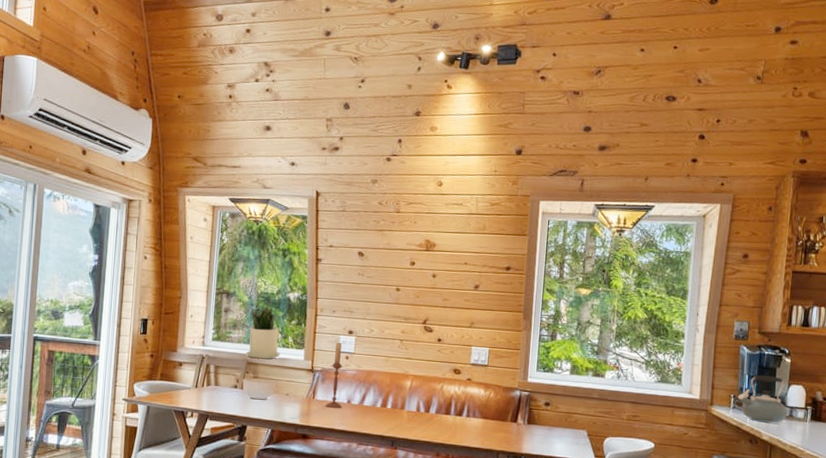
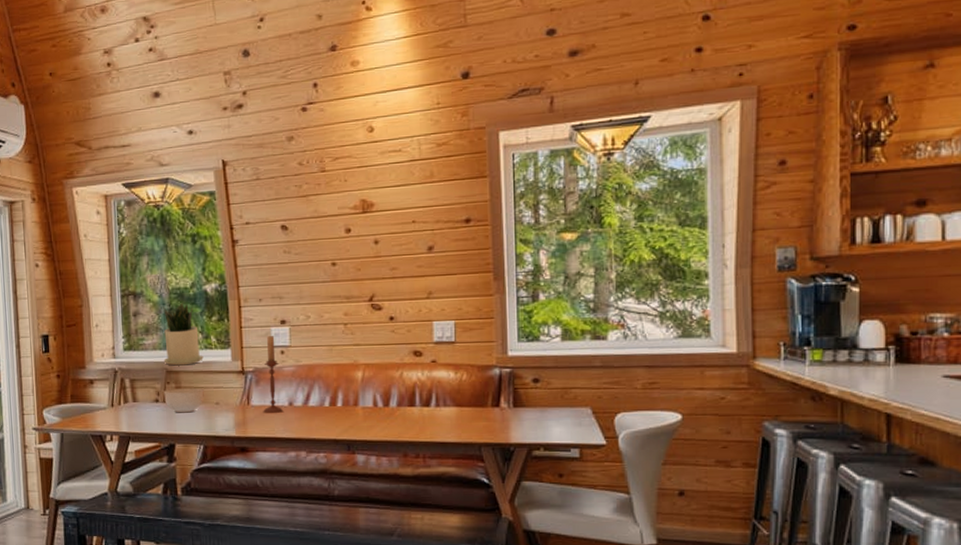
kettle: present [738,375,788,424] -> none [789,312,861,373]

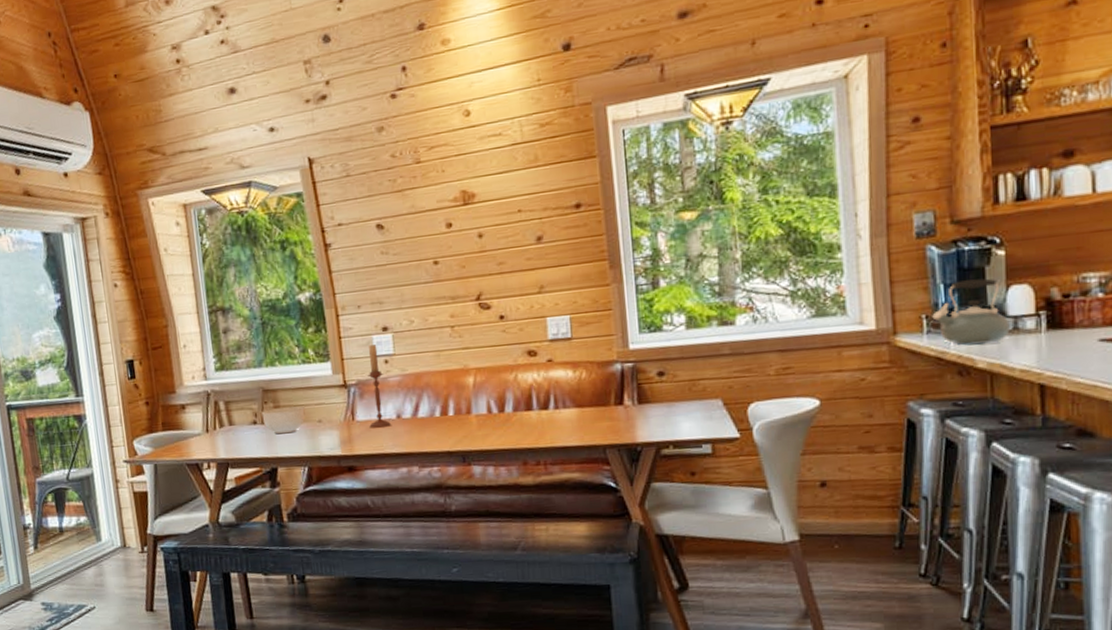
planter: present [163,303,204,366] -> none [255,315,302,384]
kettle: none [789,312,861,373] -> present [932,278,1010,345]

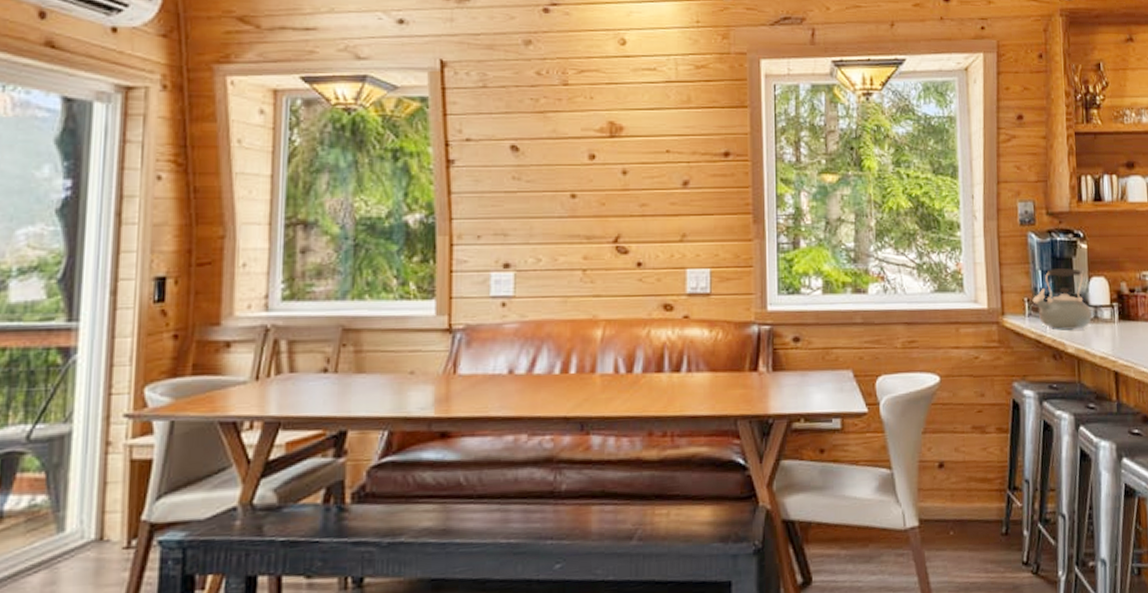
bowl: present [261,406,305,435] -> none [336,352,394,387]
candlestick: present [368,342,392,428] -> none [474,280,502,385]

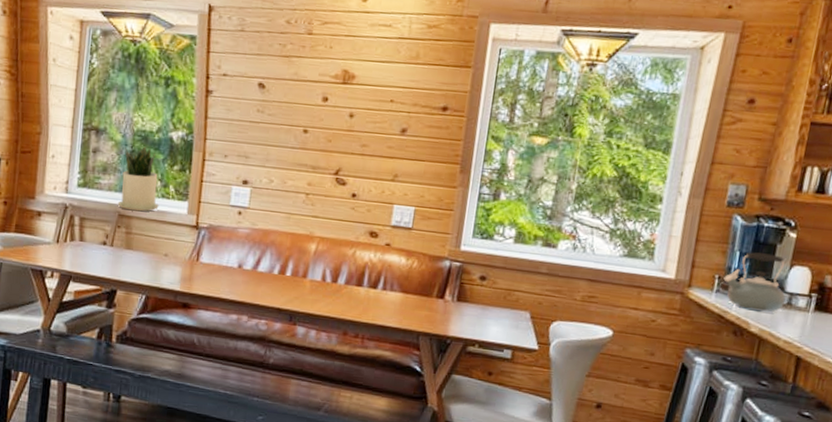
planter: none [340,237,397,322] -> present [117,146,159,212]

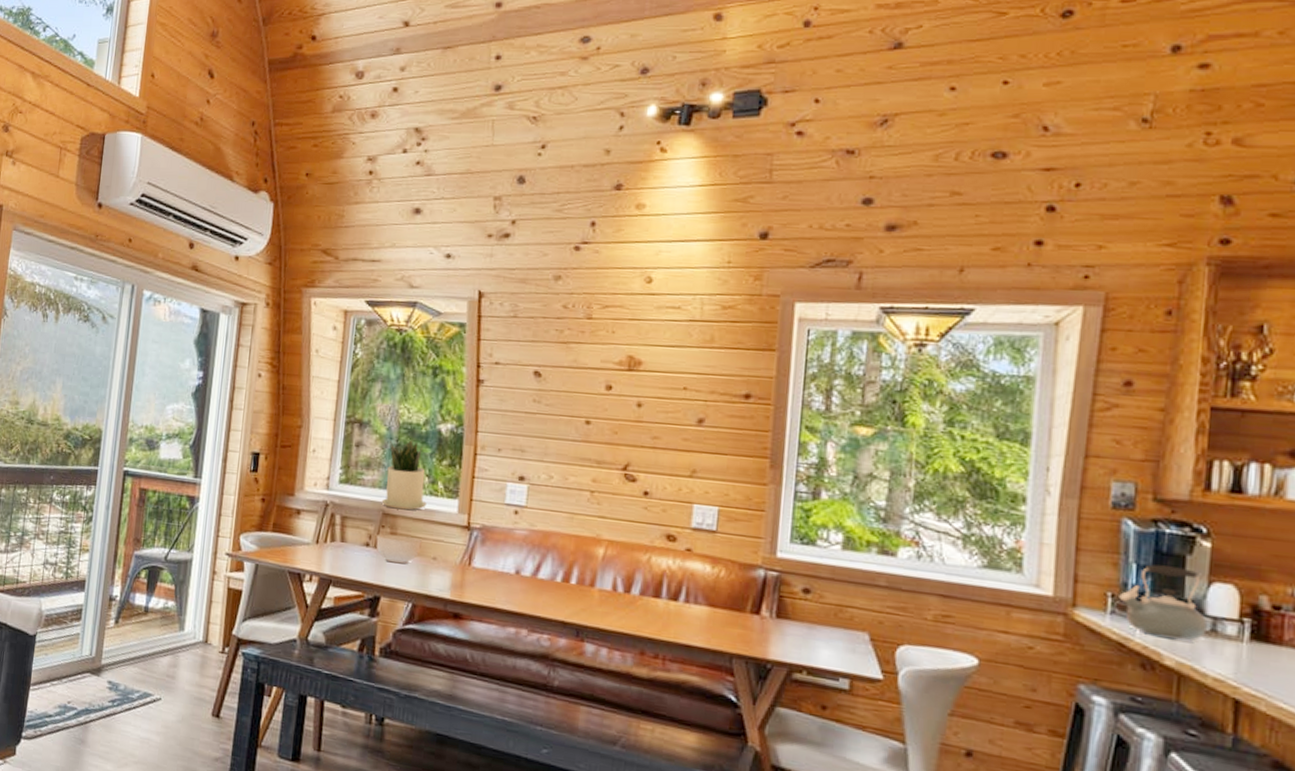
bowl: none [112,233,154,261] -> present [376,533,422,565]

